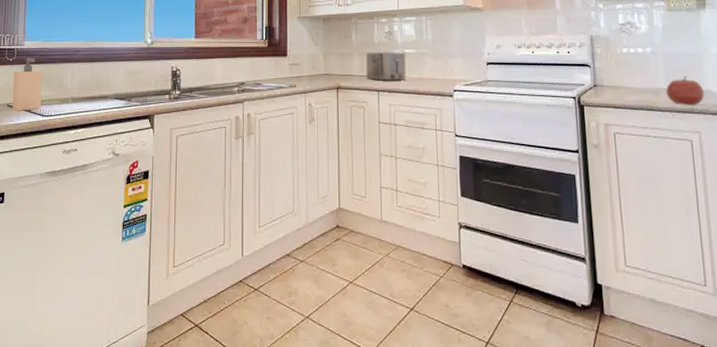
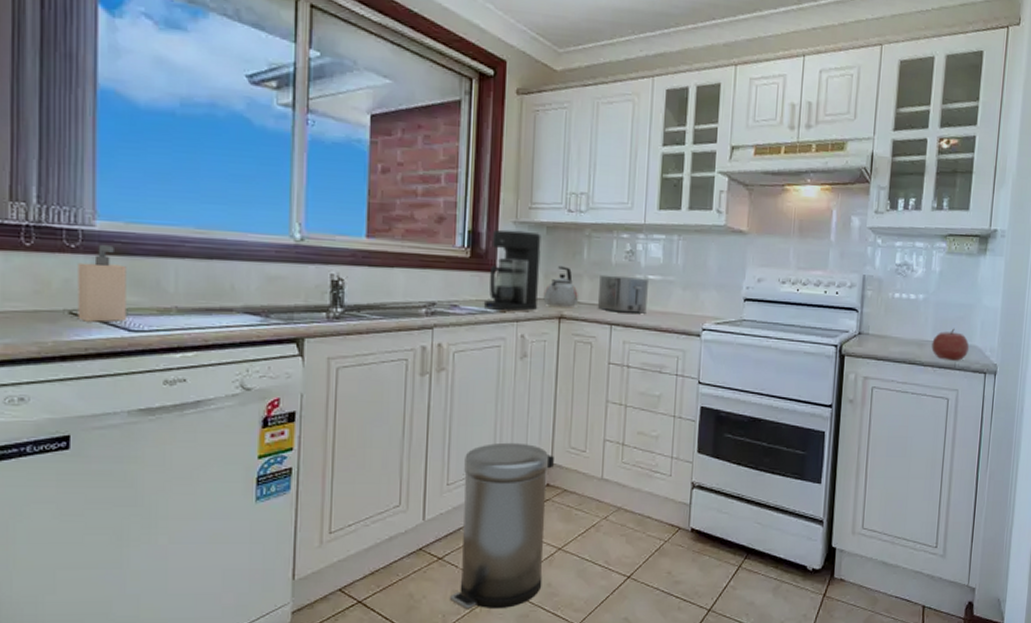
pedal bin: none [264,191,341,335] -> present [449,442,554,610]
coffee maker: none [279,23,320,86] -> present [483,229,541,312]
kettle: none [324,48,352,81] -> present [543,266,579,309]

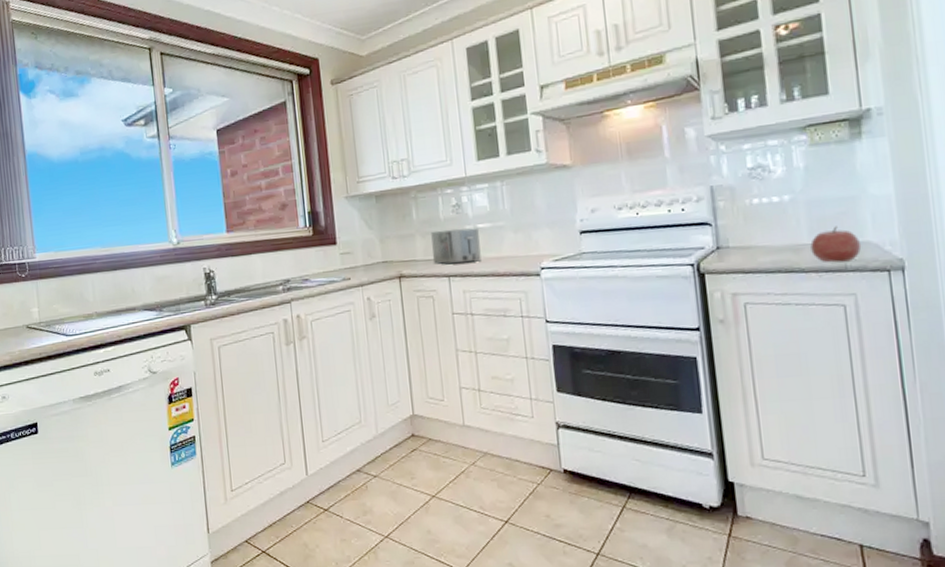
soap dispenser: present [78,245,126,322] -> none [28,271,64,333]
pedal bin: present [449,442,554,610] -> none [334,397,422,558]
coffee maker: present [483,229,541,312] -> none [328,203,379,279]
kettle: present [543,266,579,309] -> none [381,229,415,269]

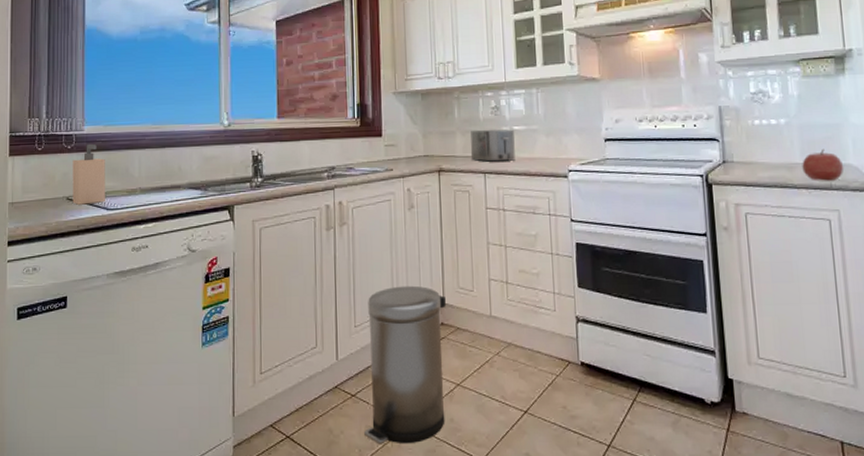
soap dispenser: none [28,271,64,333] -> present [72,144,105,205]
pedal bin: none [334,397,422,558] -> present [363,285,446,445]

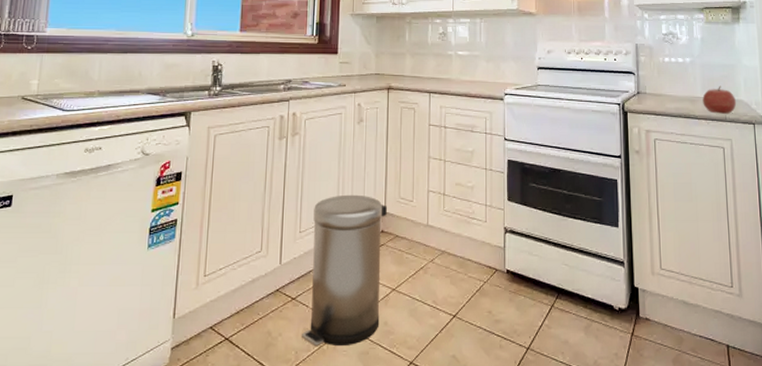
soap dispenser: present [72,144,105,205] -> none [27,46,65,105]
toaster: present [470,129,516,163] -> none [418,52,459,84]

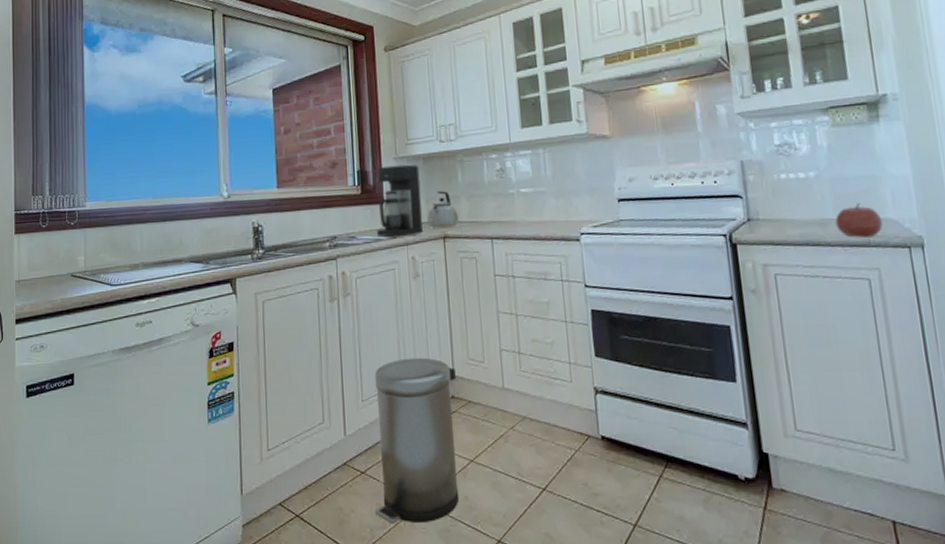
coffee maker: none [328,20,372,85] -> present [376,164,424,238]
kettle: none [375,47,404,81] -> present [427,191,460,229]

